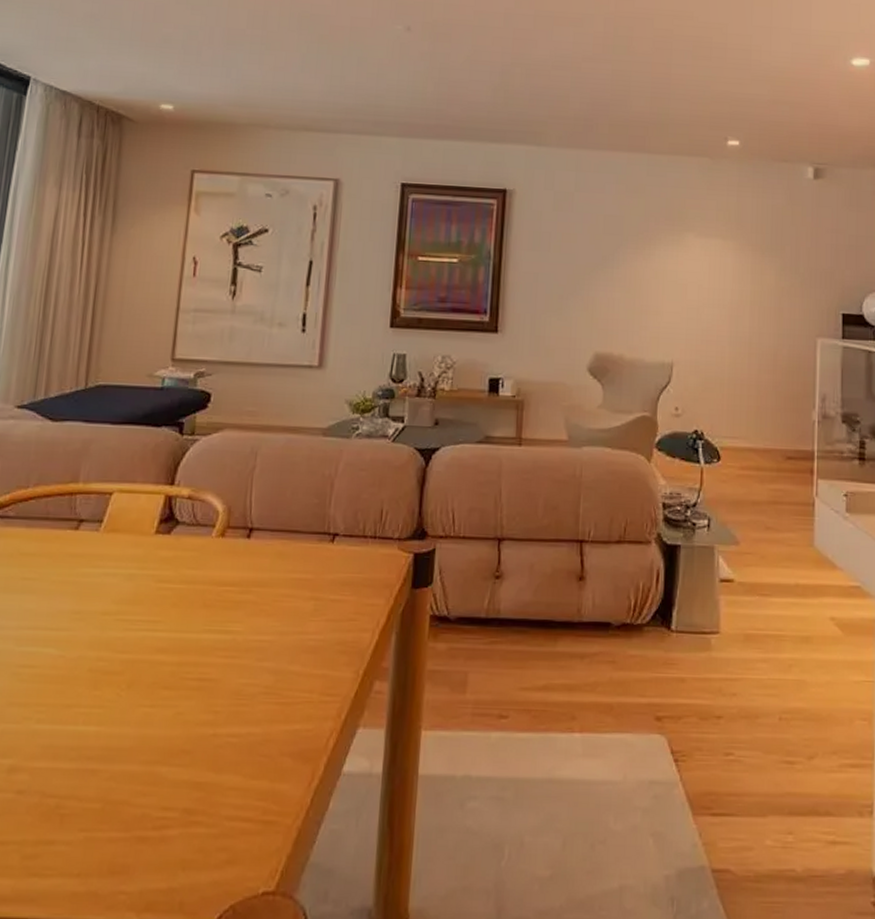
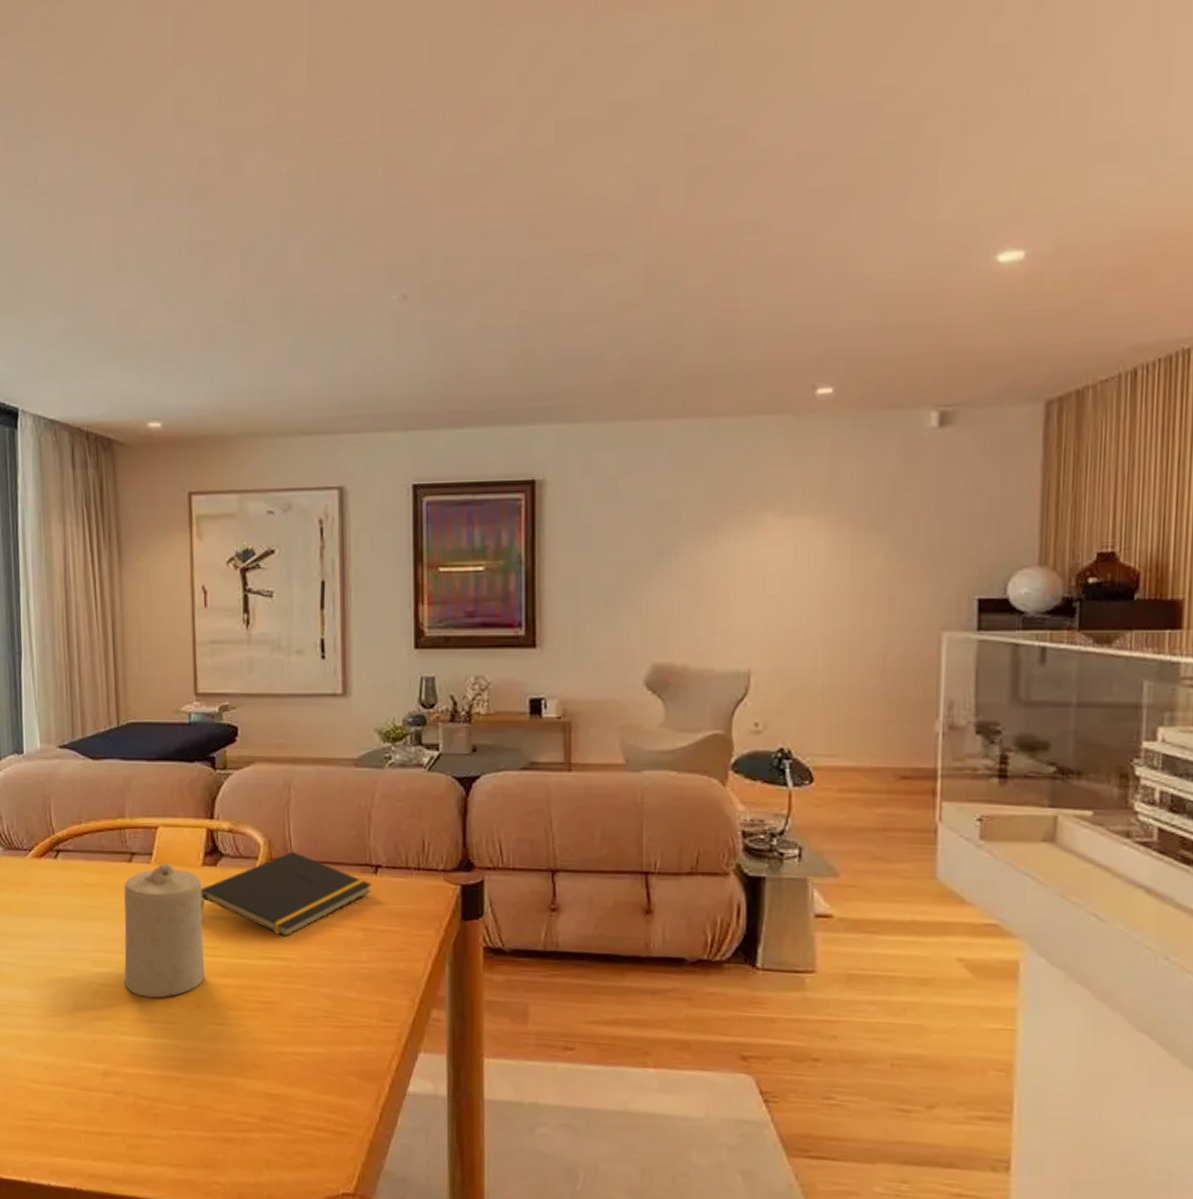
candle: none [49,530,152,679] -> present [124,862,204,998]
notepad: none [147,519,328,609] -> present [200,851,372,938]

